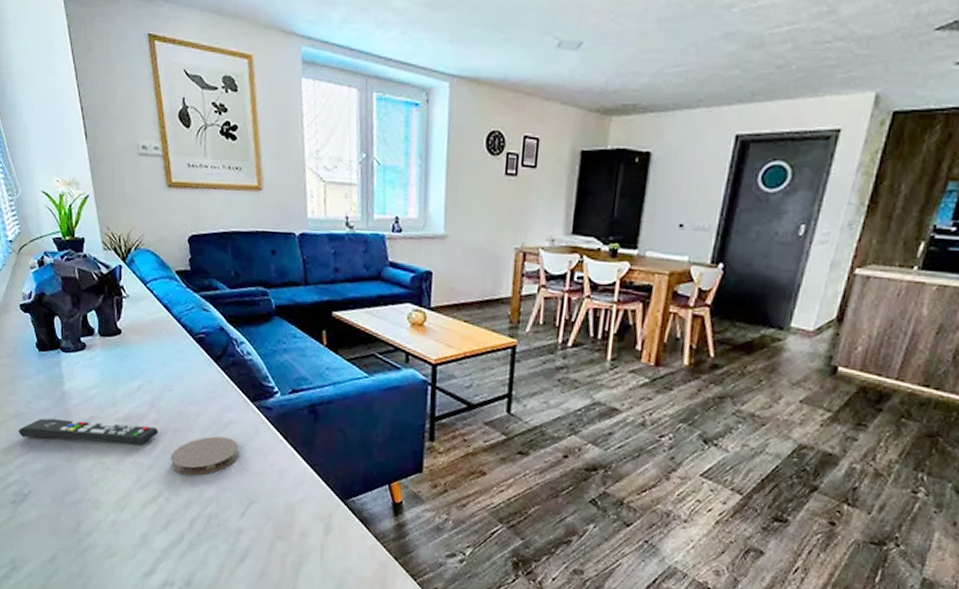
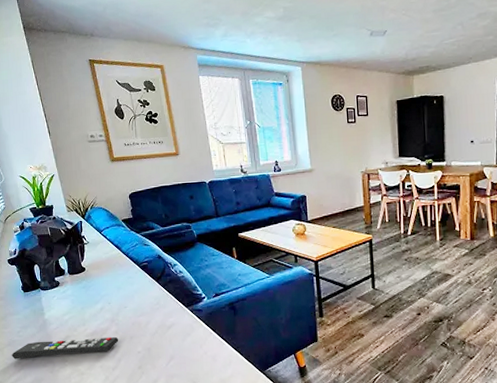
coaster: present [170,436,239,476] -> none [129,336,181,370]

